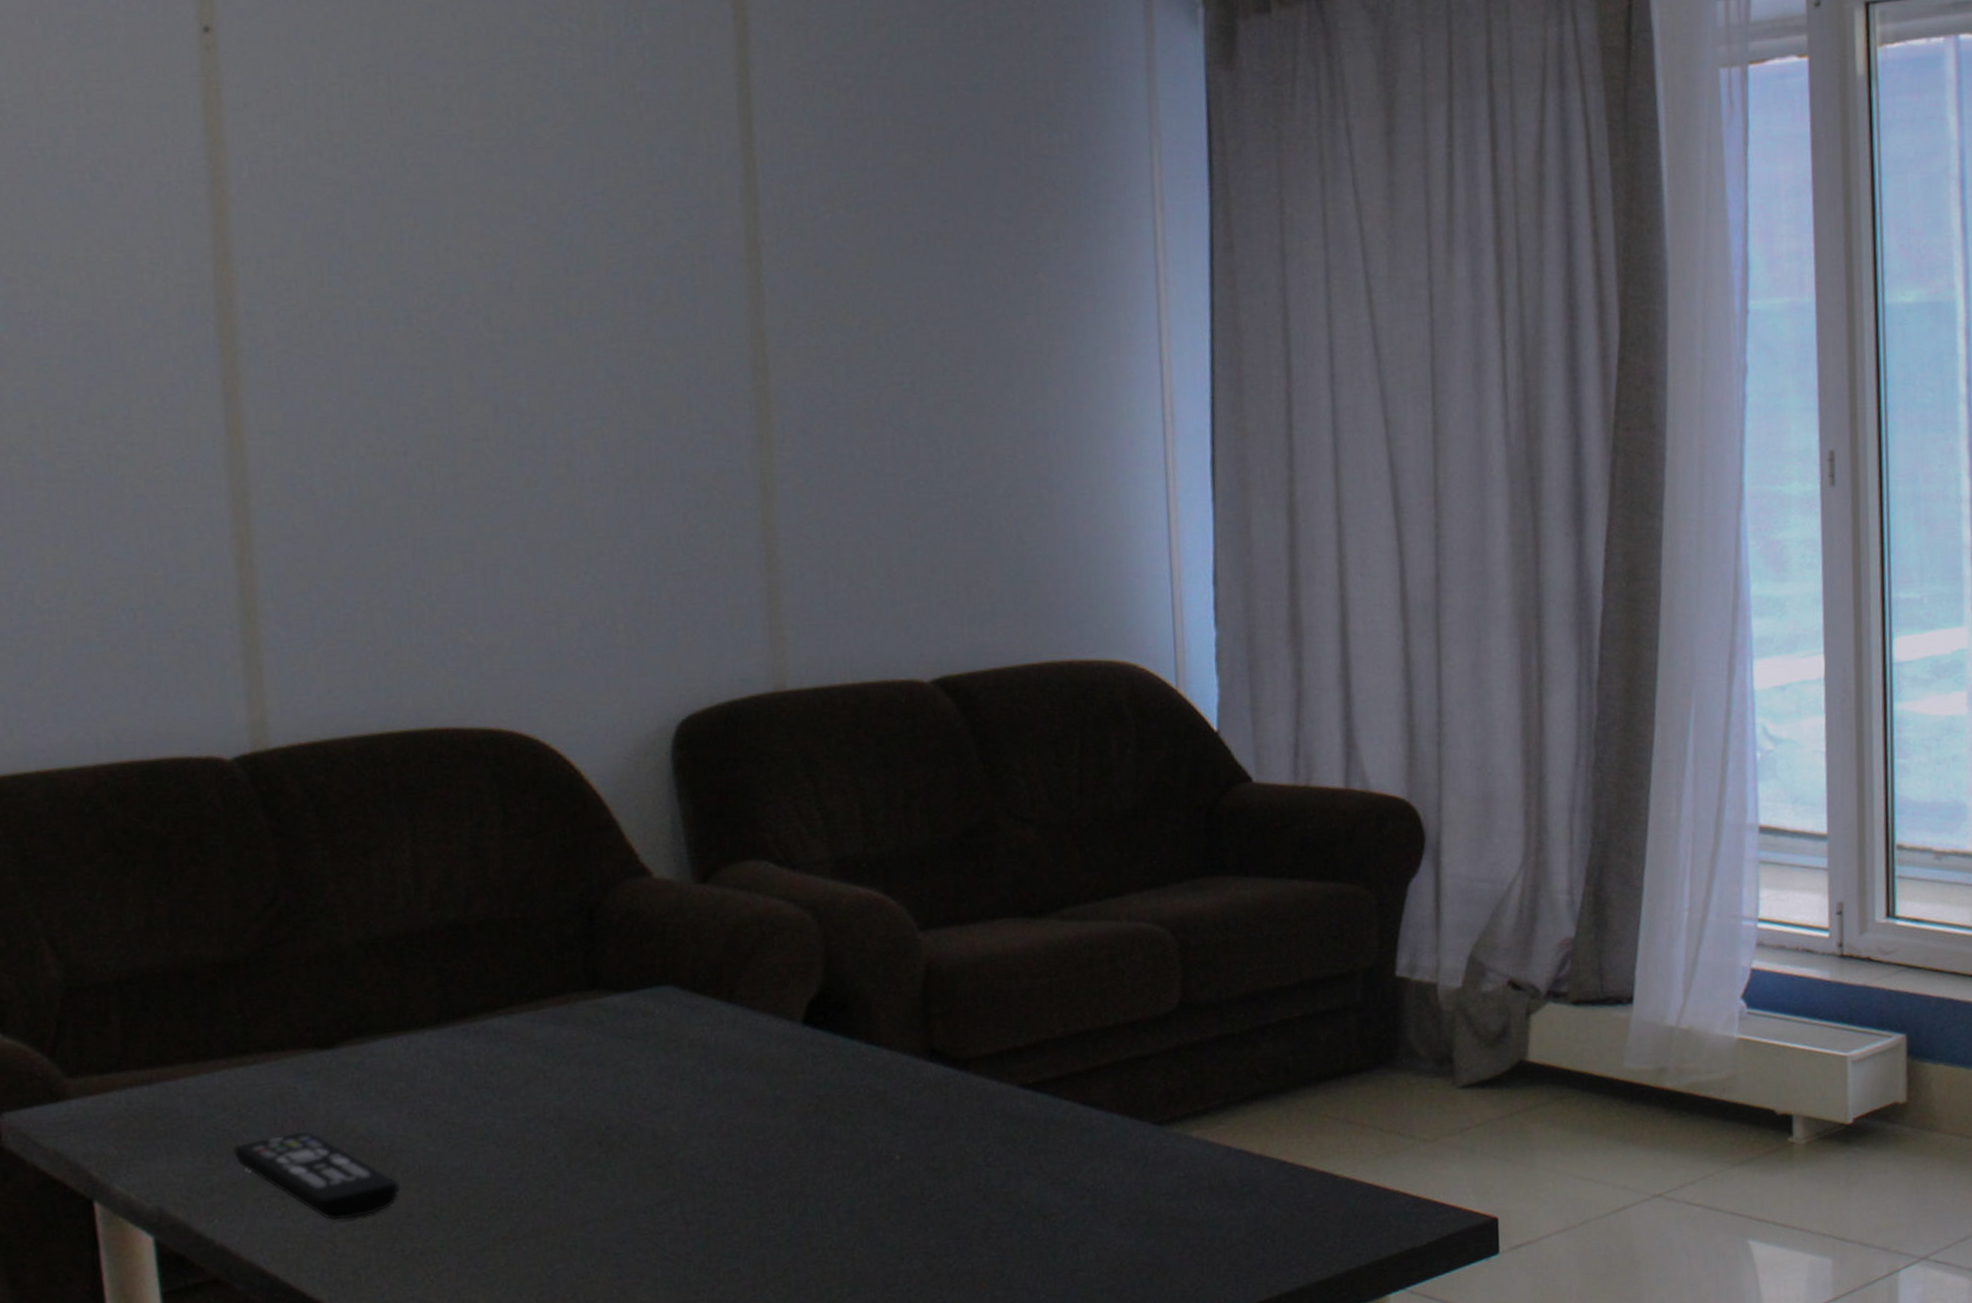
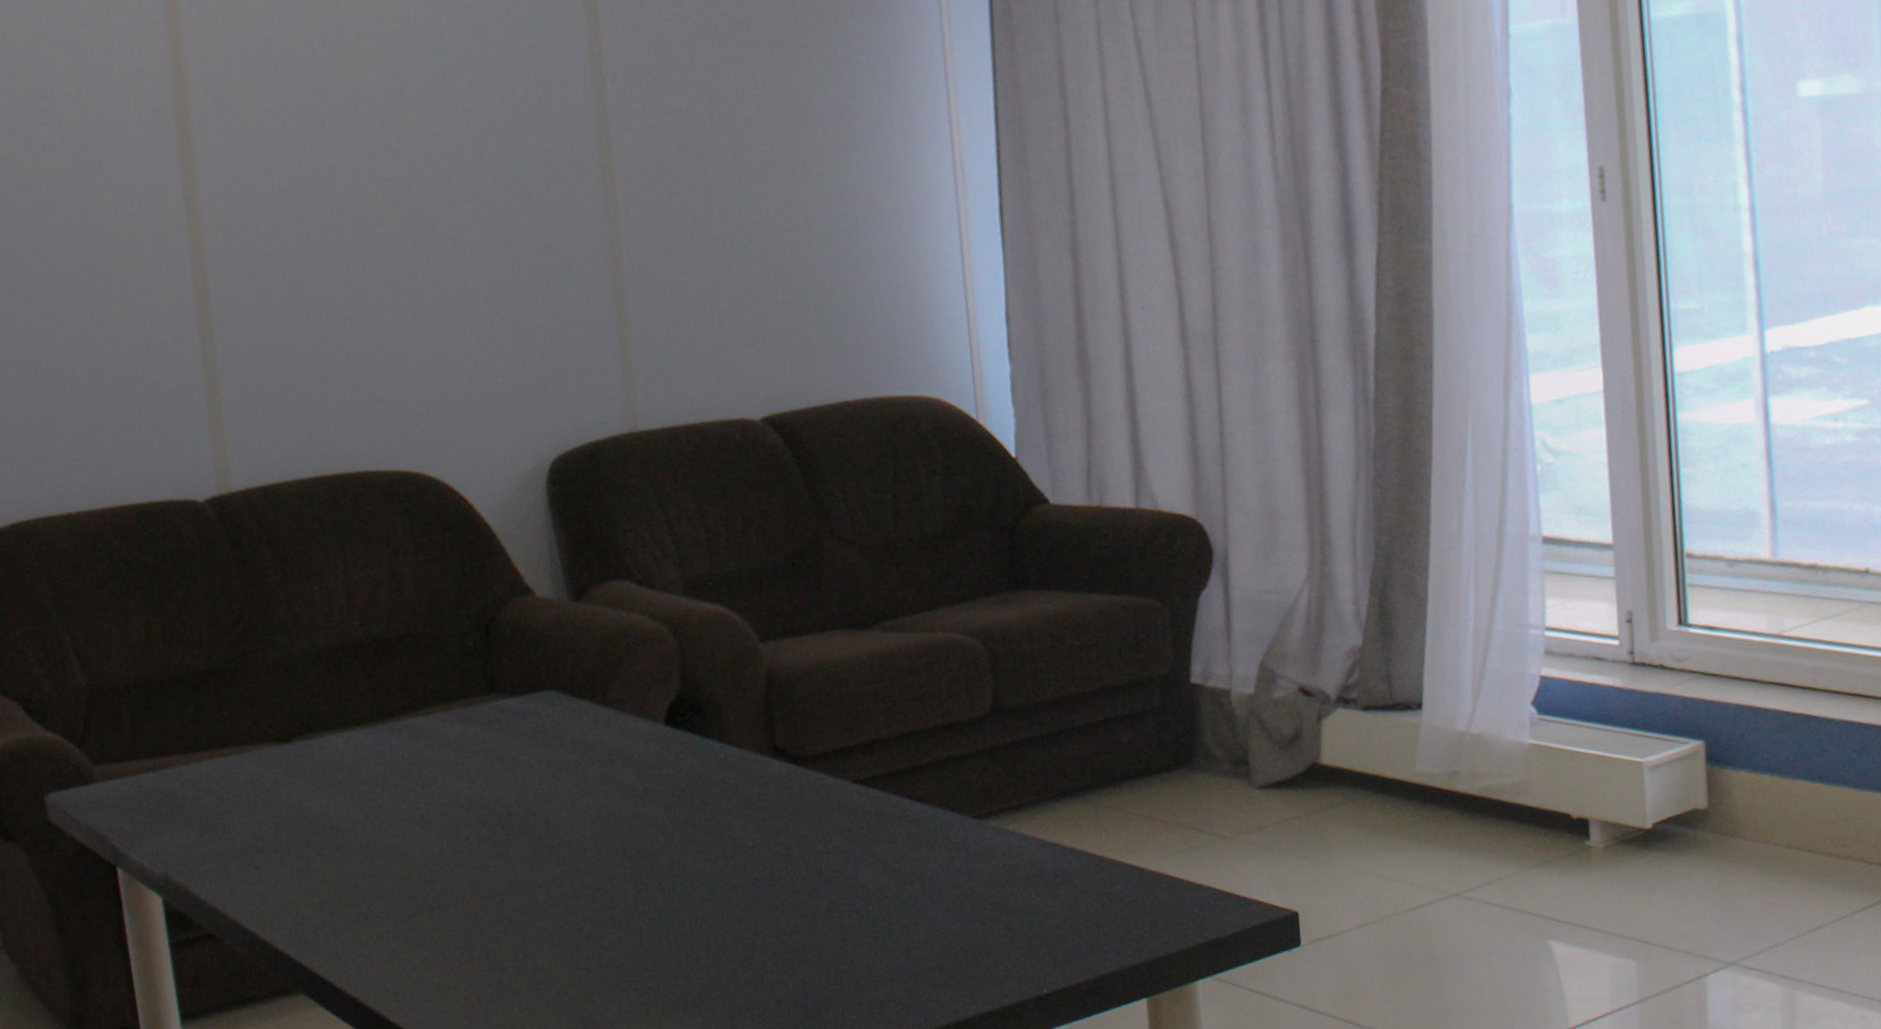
remote control: present [232,1132,401,1221] -> none [218,812,347,888]

